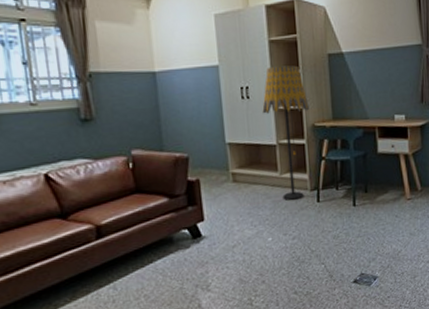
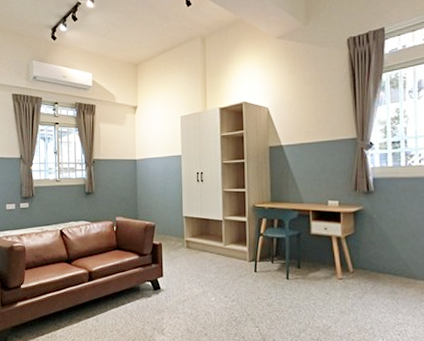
floor lamp: present [262,65,309,200] -> none [213,156,251,268]

